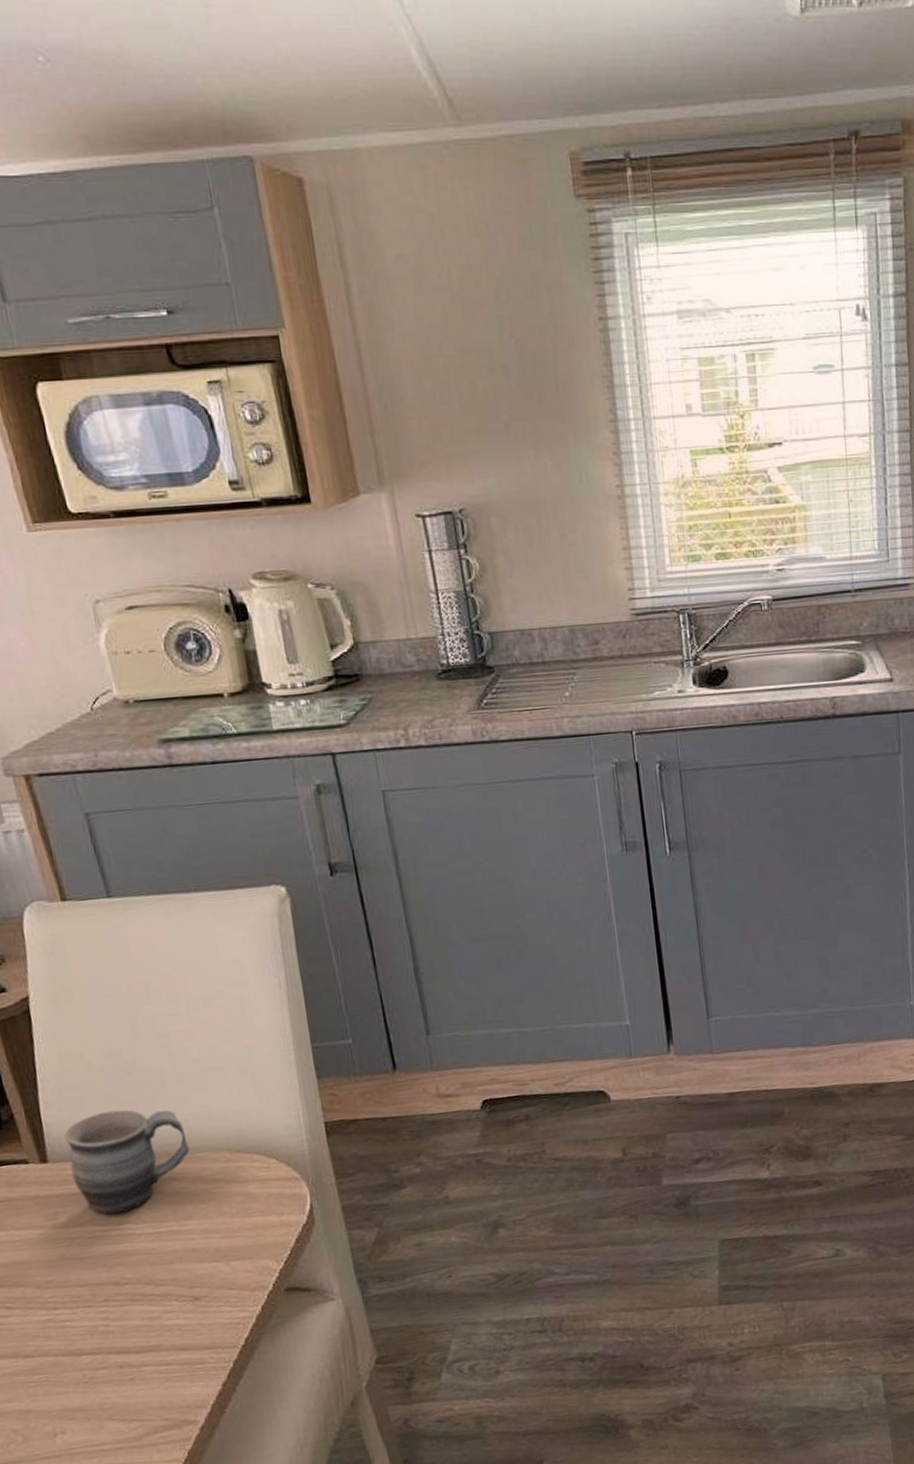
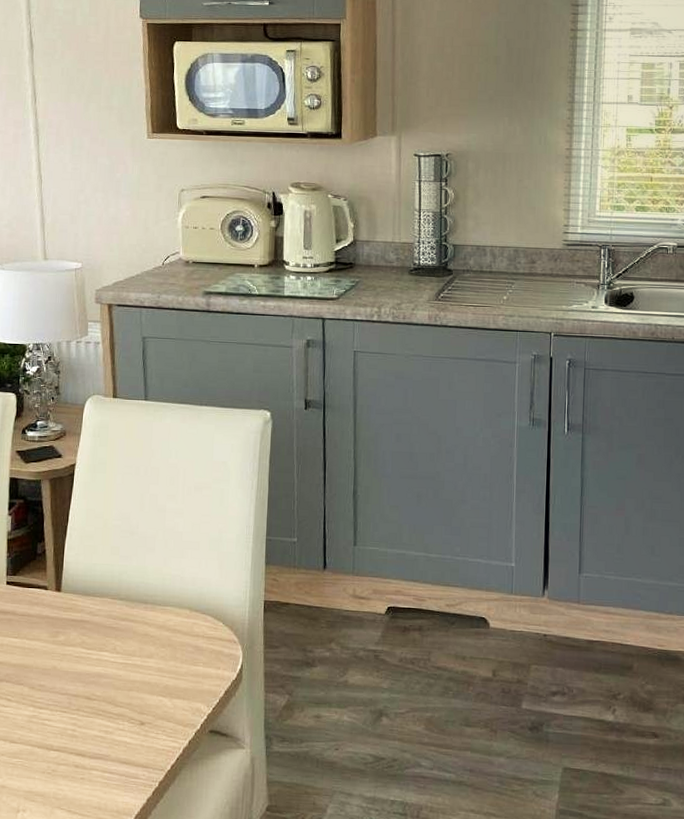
mug: present [64,1110,190,1215] -> none [75,560,162,643]

